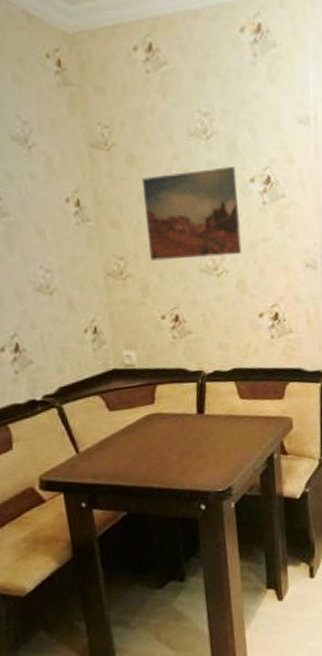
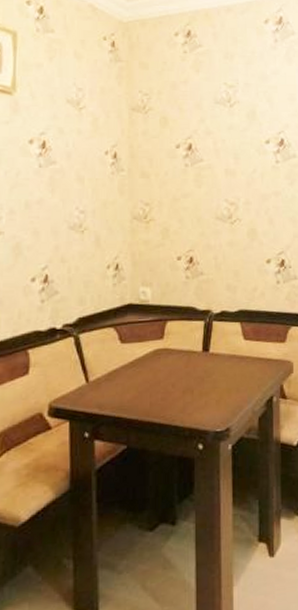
wall art: present [141,167,242,261] -> none [171,130,255,208]

